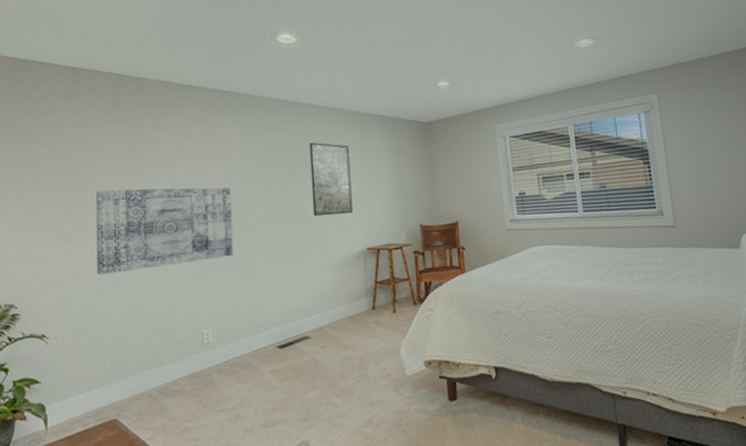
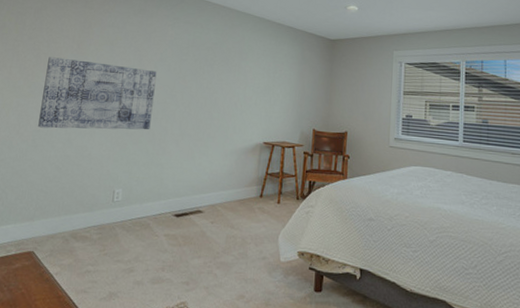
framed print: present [309,142,353,217] -> none [222,42,262,110]

